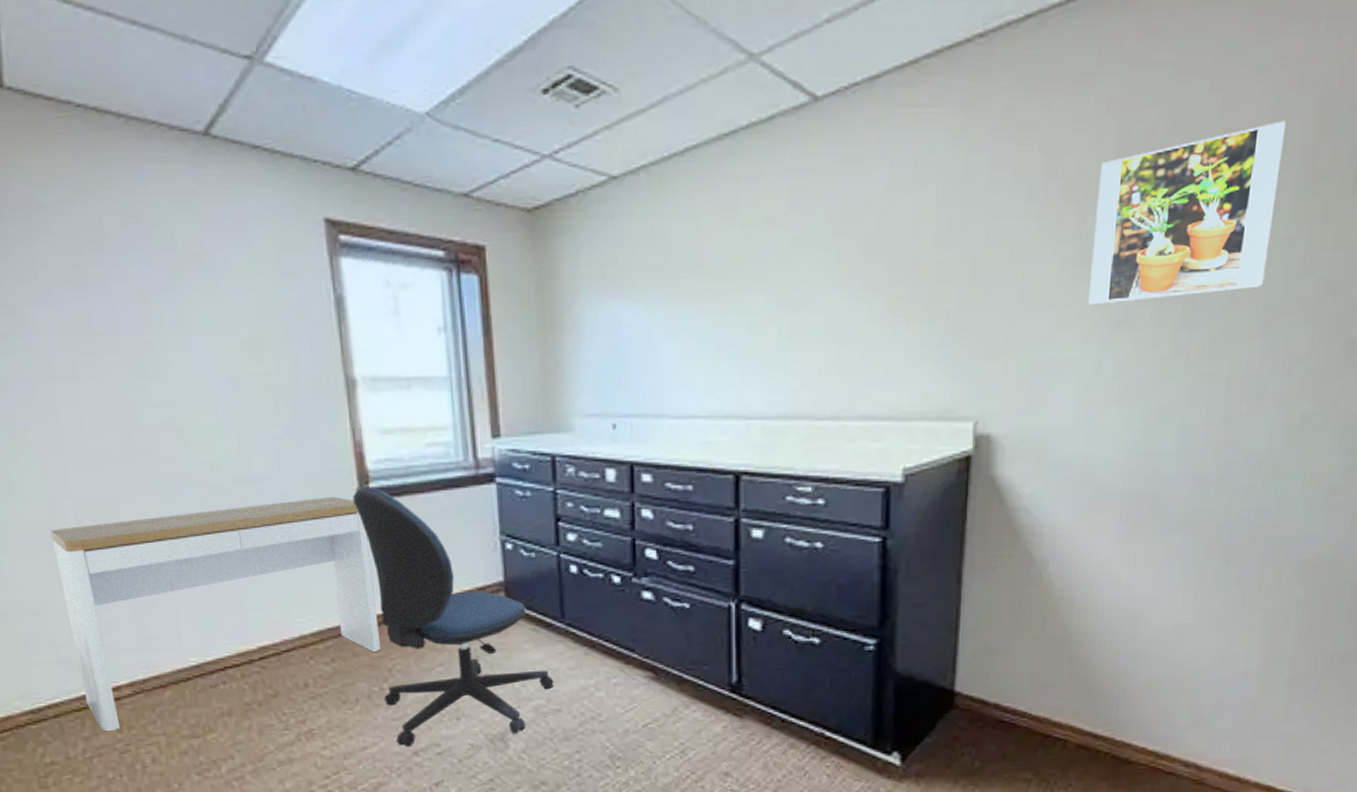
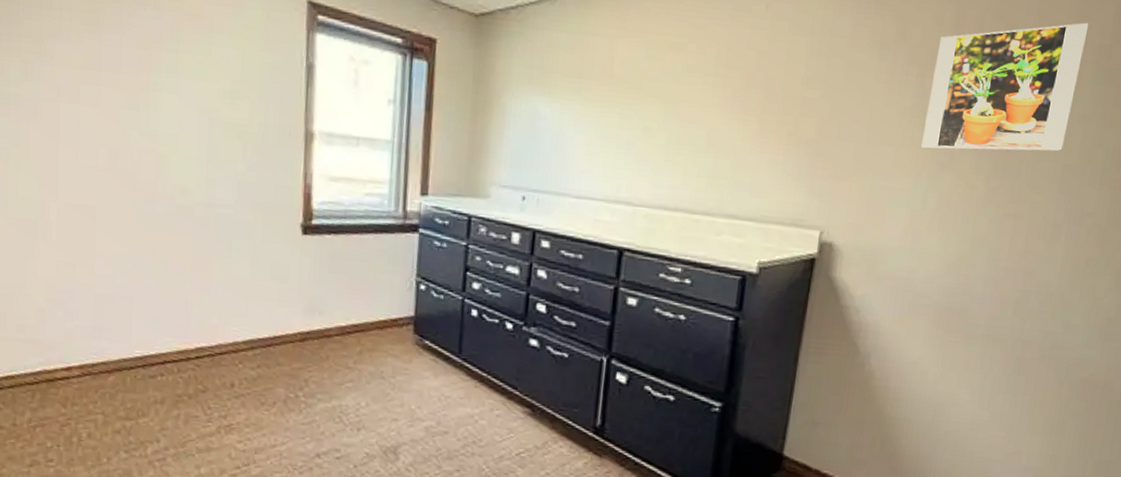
desk: present [50,496,380,731] -> none [34,226,305,405]
office chair: present [353,486,554,747] -> none [296,222,445,450]

